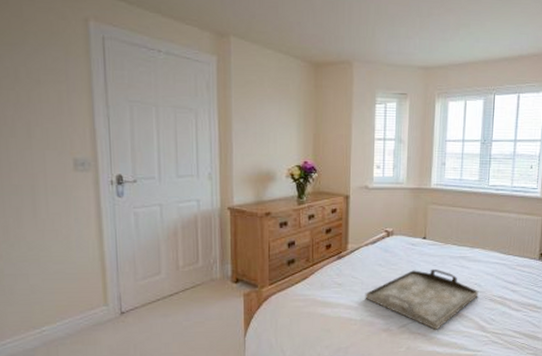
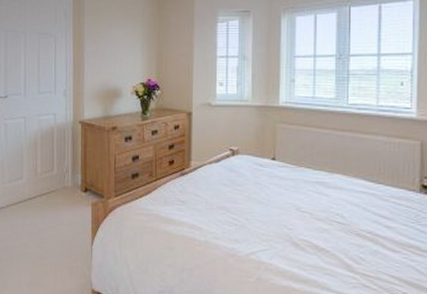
serving tray: present [365,268,479,330] -> none [209,193,342,262]

